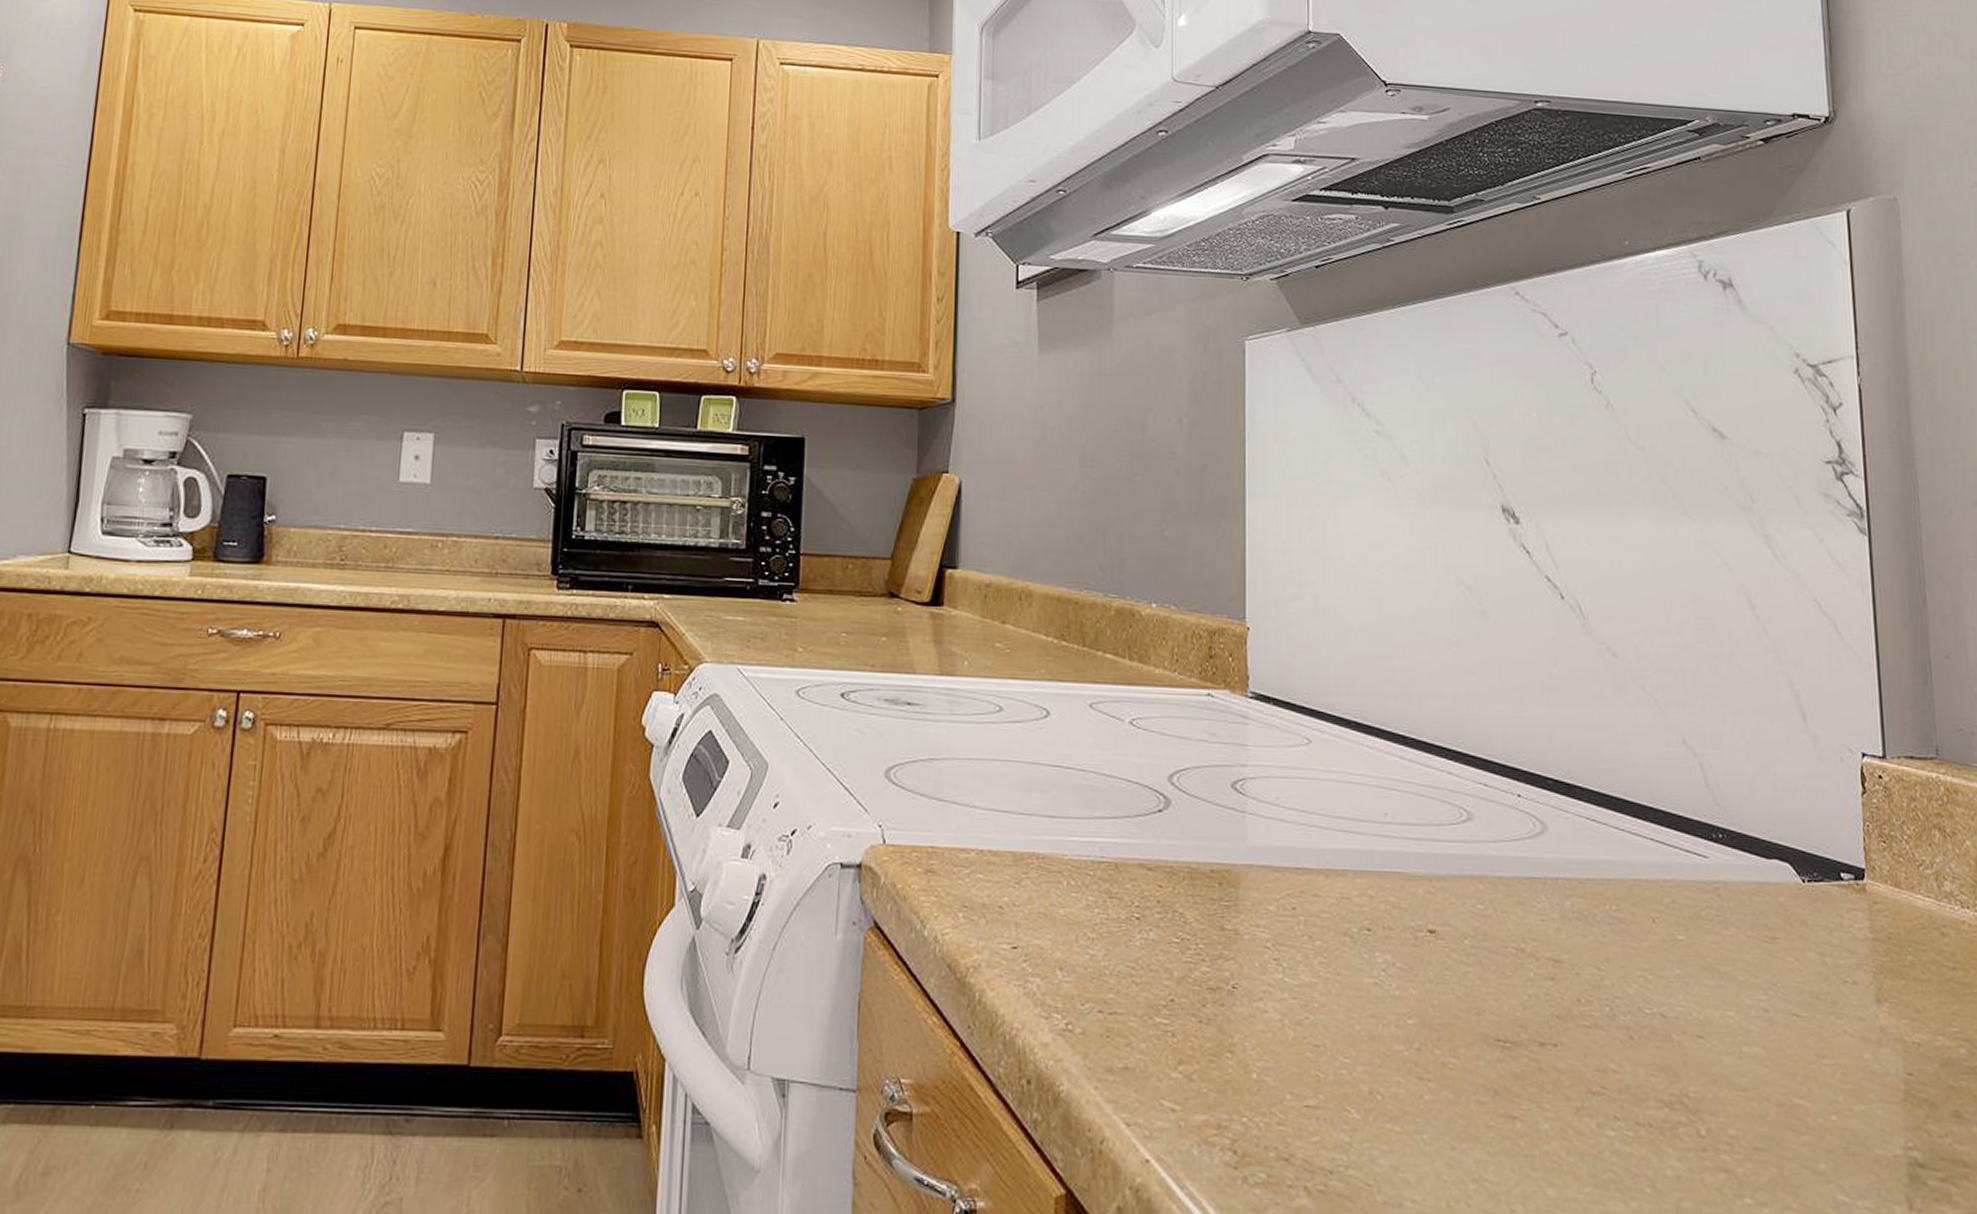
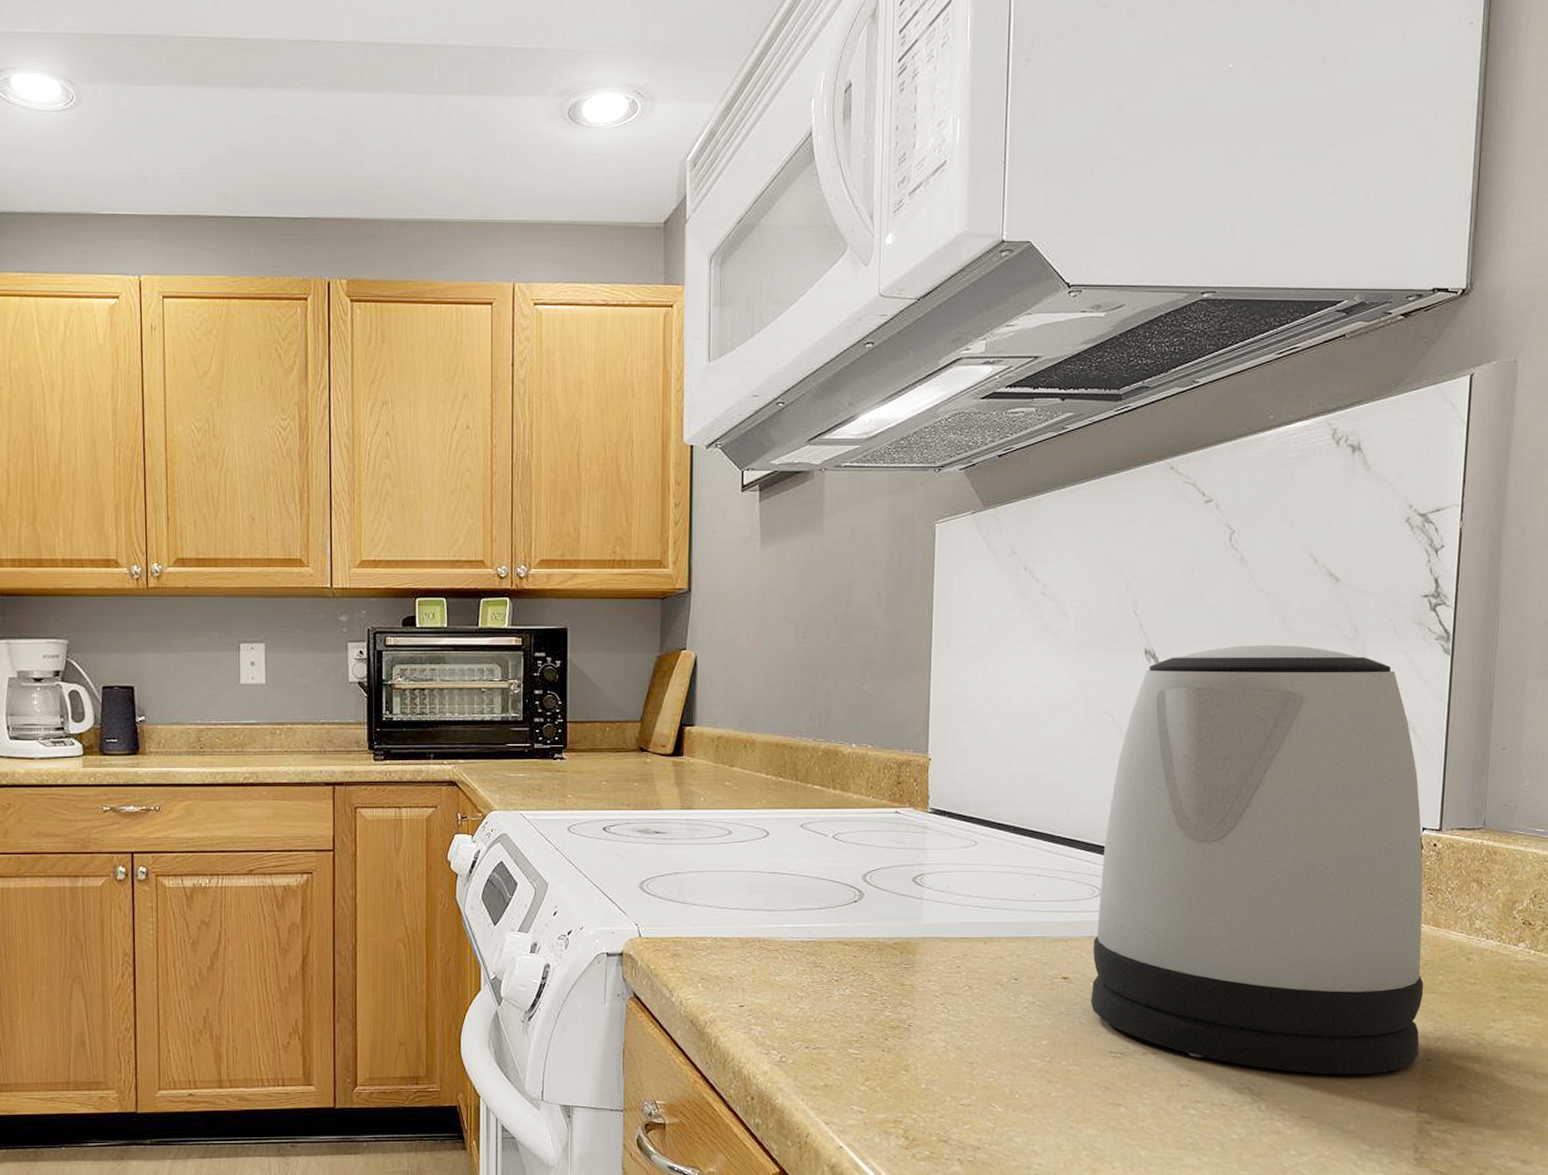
kettle: none [1464,508,1897,1091] -> present [1091,644,1424,1075]

